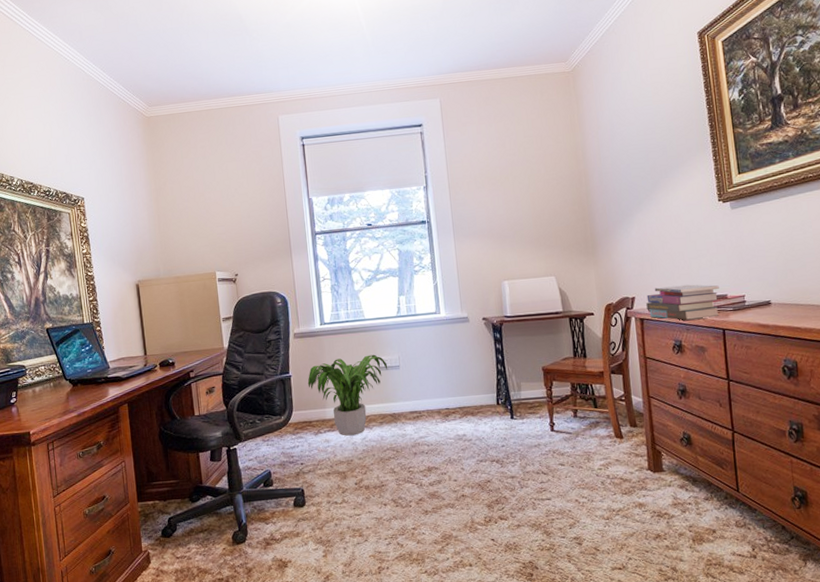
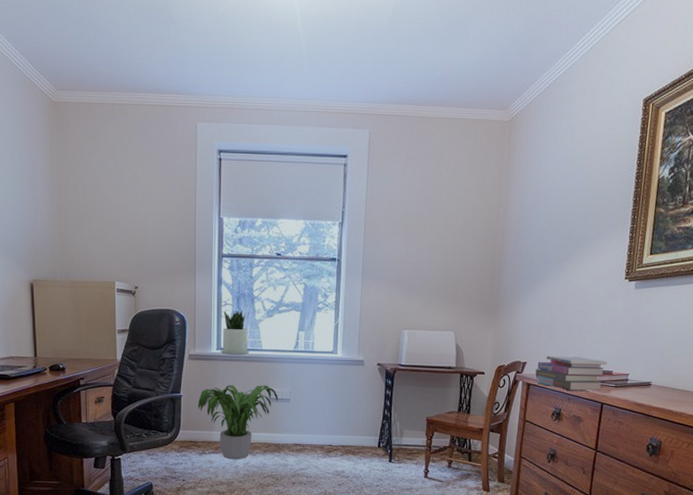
planter: none [322,283,353,329] -> present [220,310,250,355]

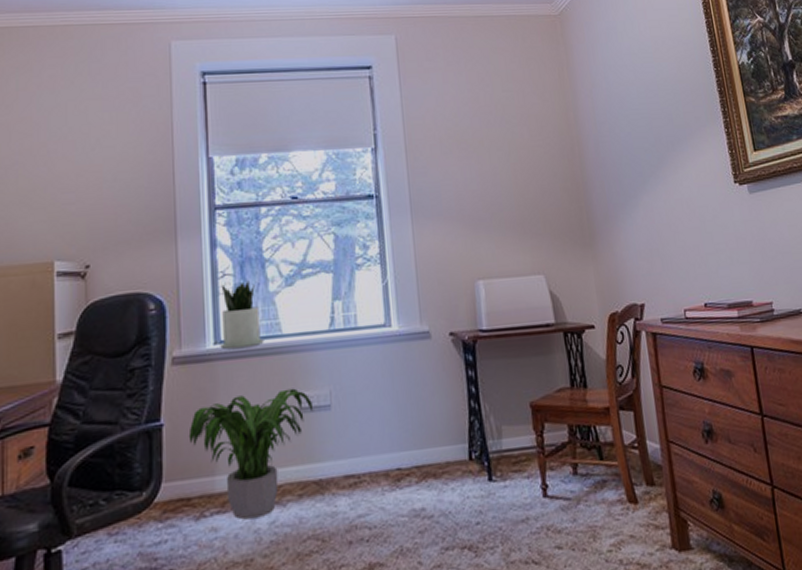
books: present [535,356,607,391] -> none [658,287,746,336]

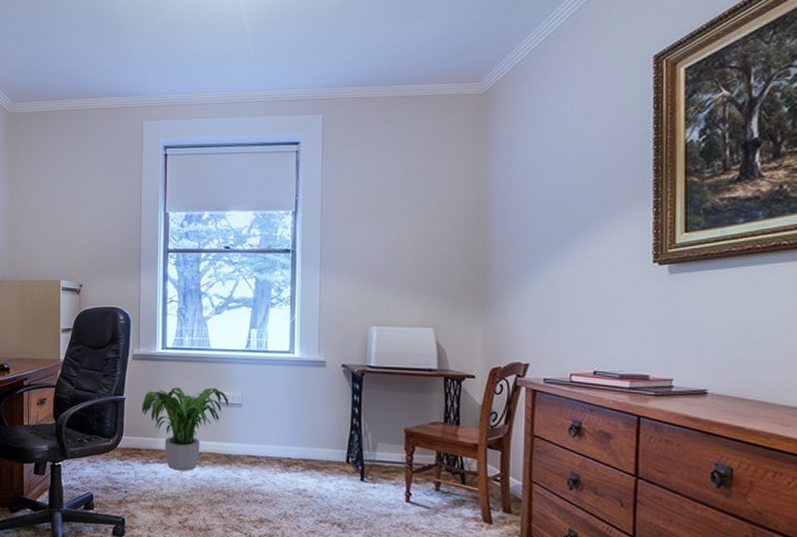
planter: present [220,280,264,350] -> none [166,307,197,355]

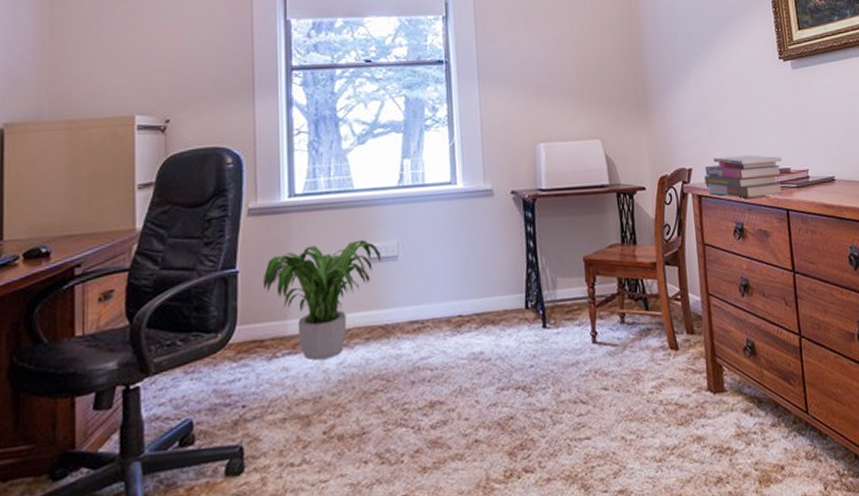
books: none [542,356,640,401] -> present [704,155,783,199]

